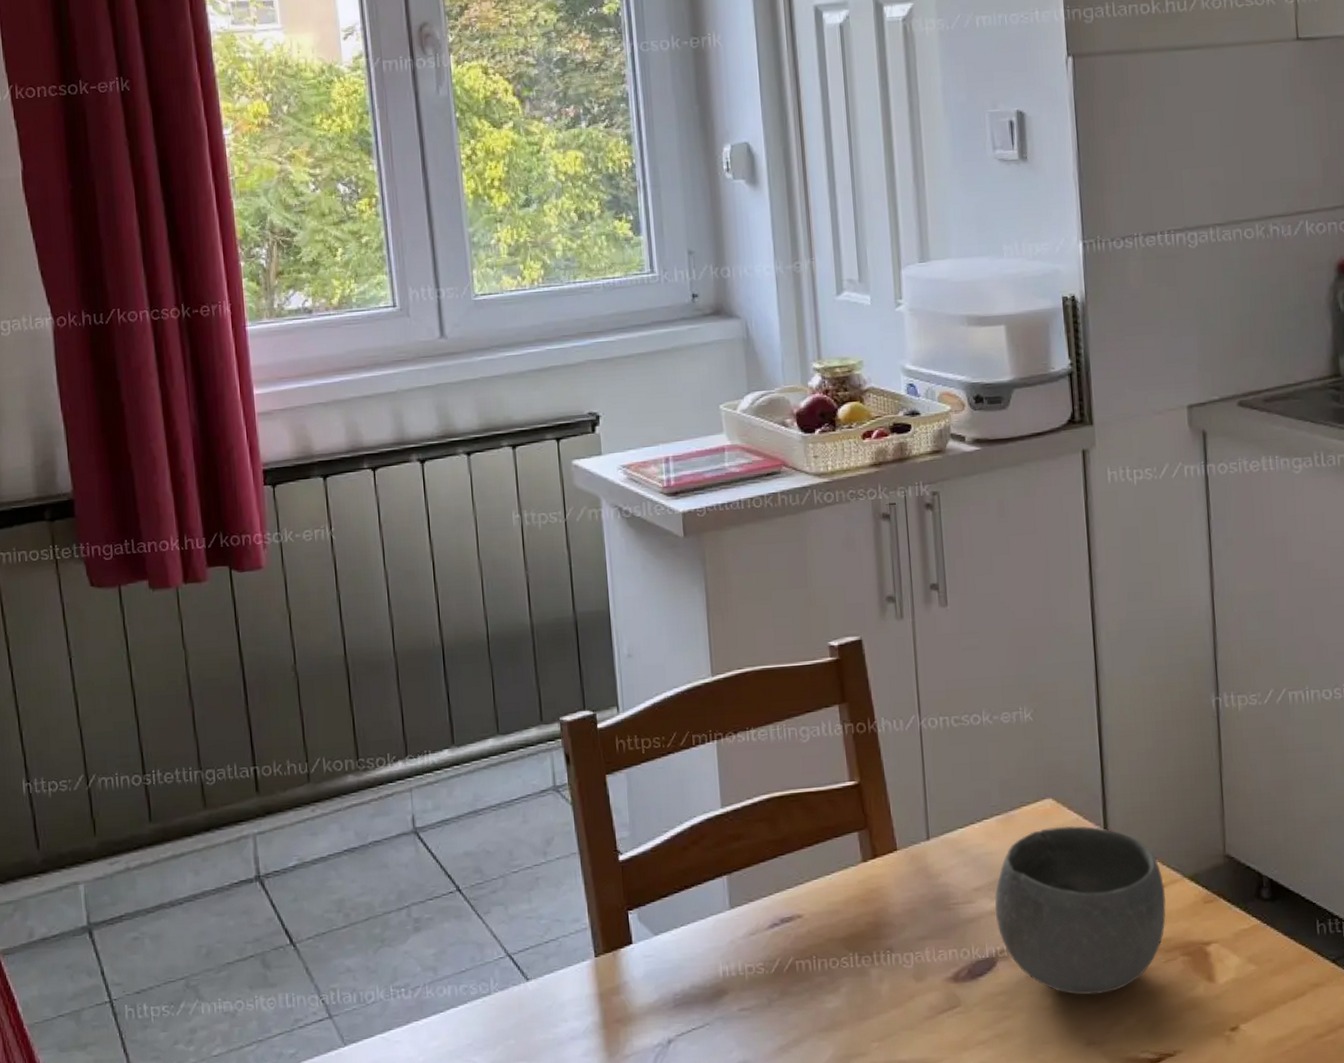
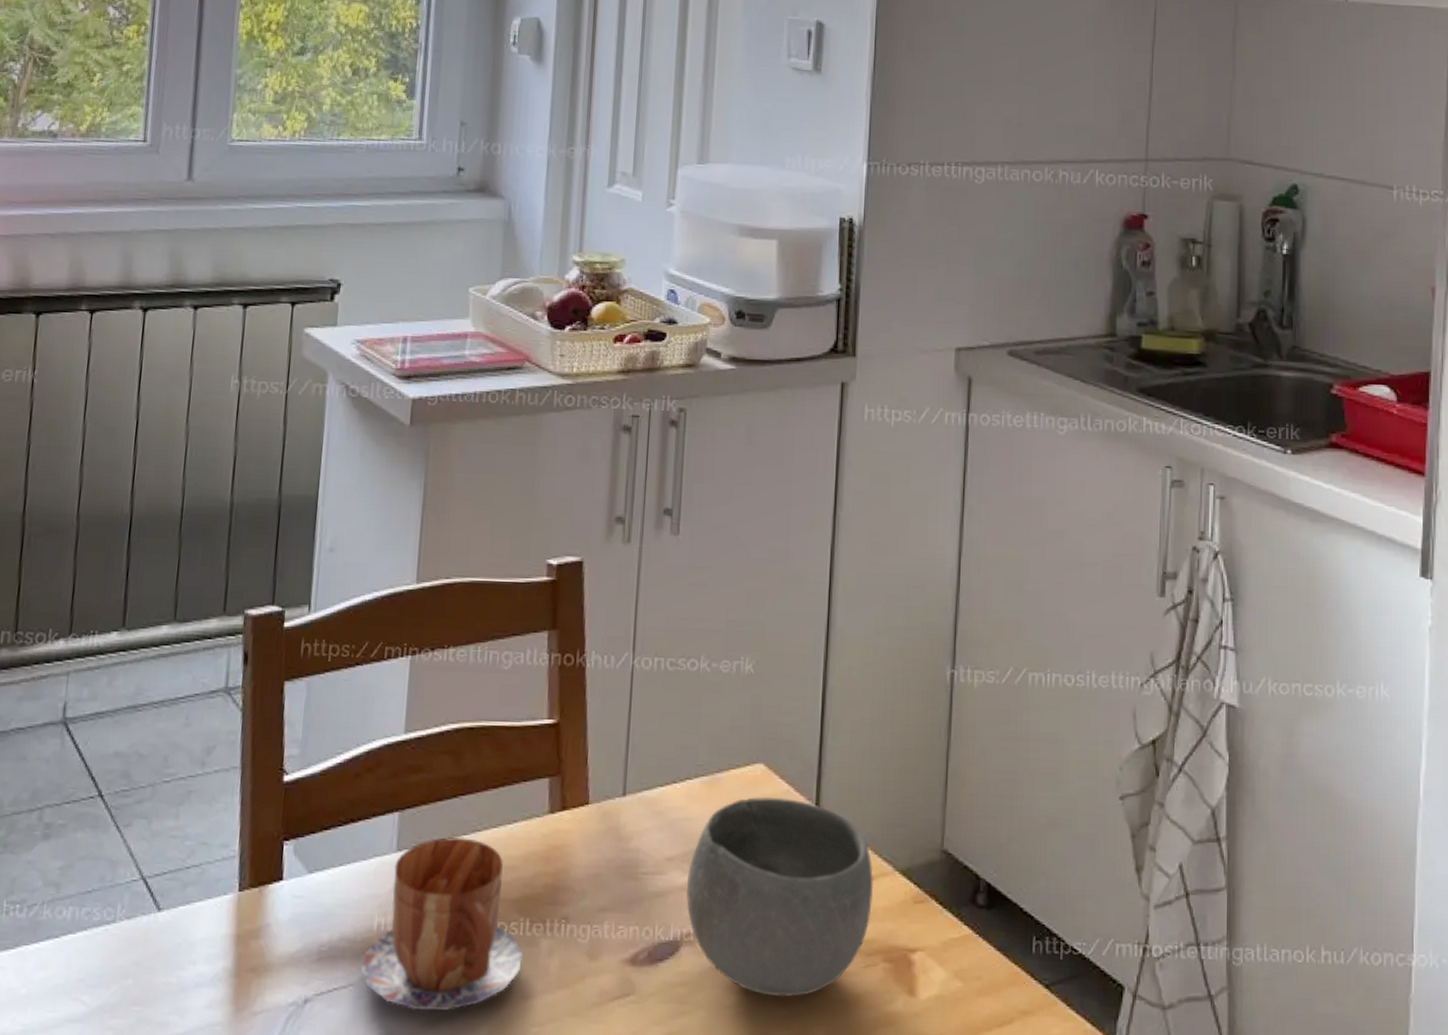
mug: none [713,890,856,1040] -> present [360,837,523,1011]

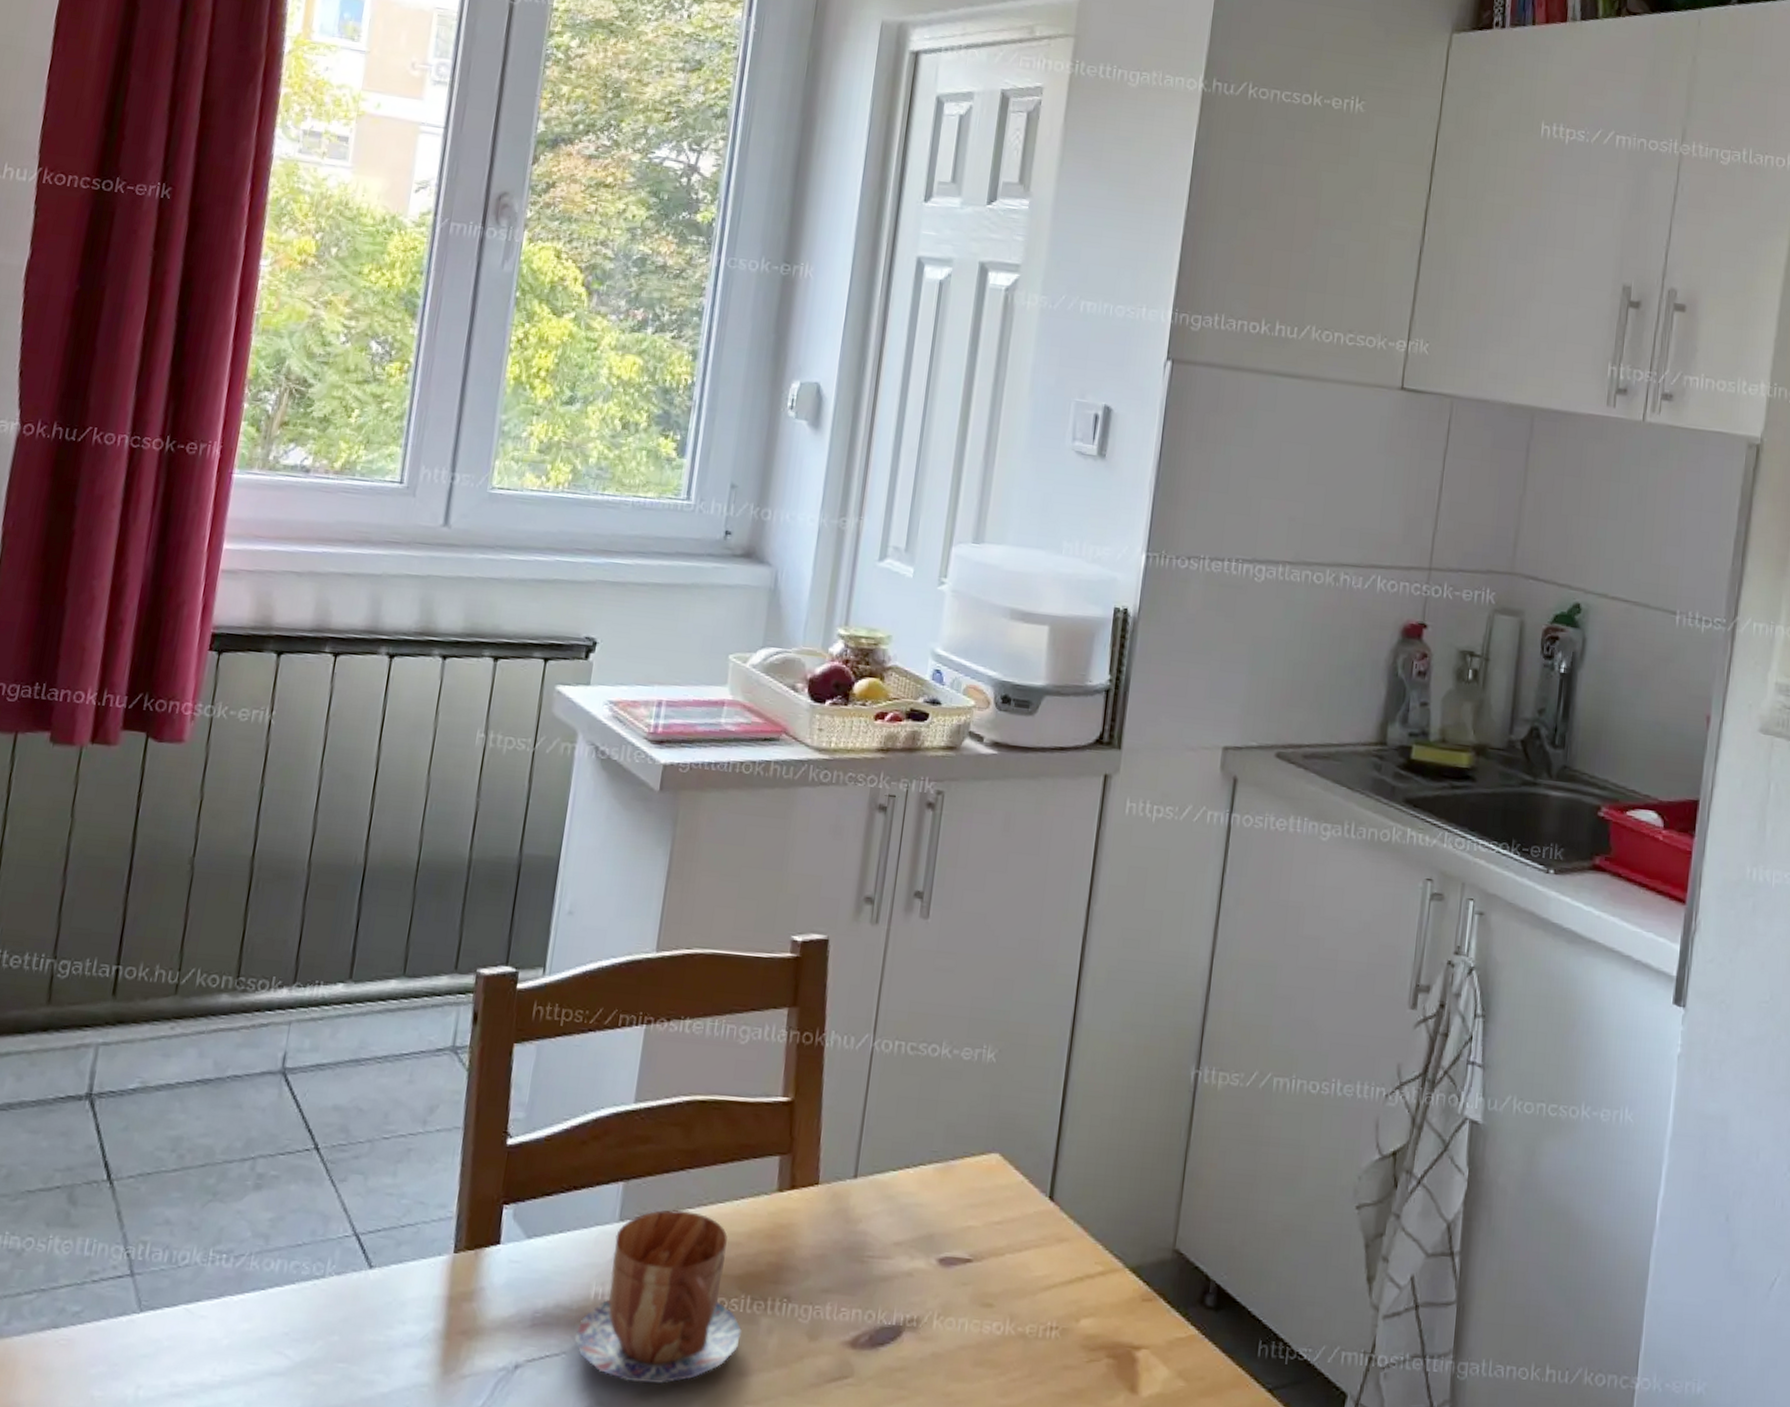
bowl: present [686,796,874,997] -> none [911,1186,1104,1388]

